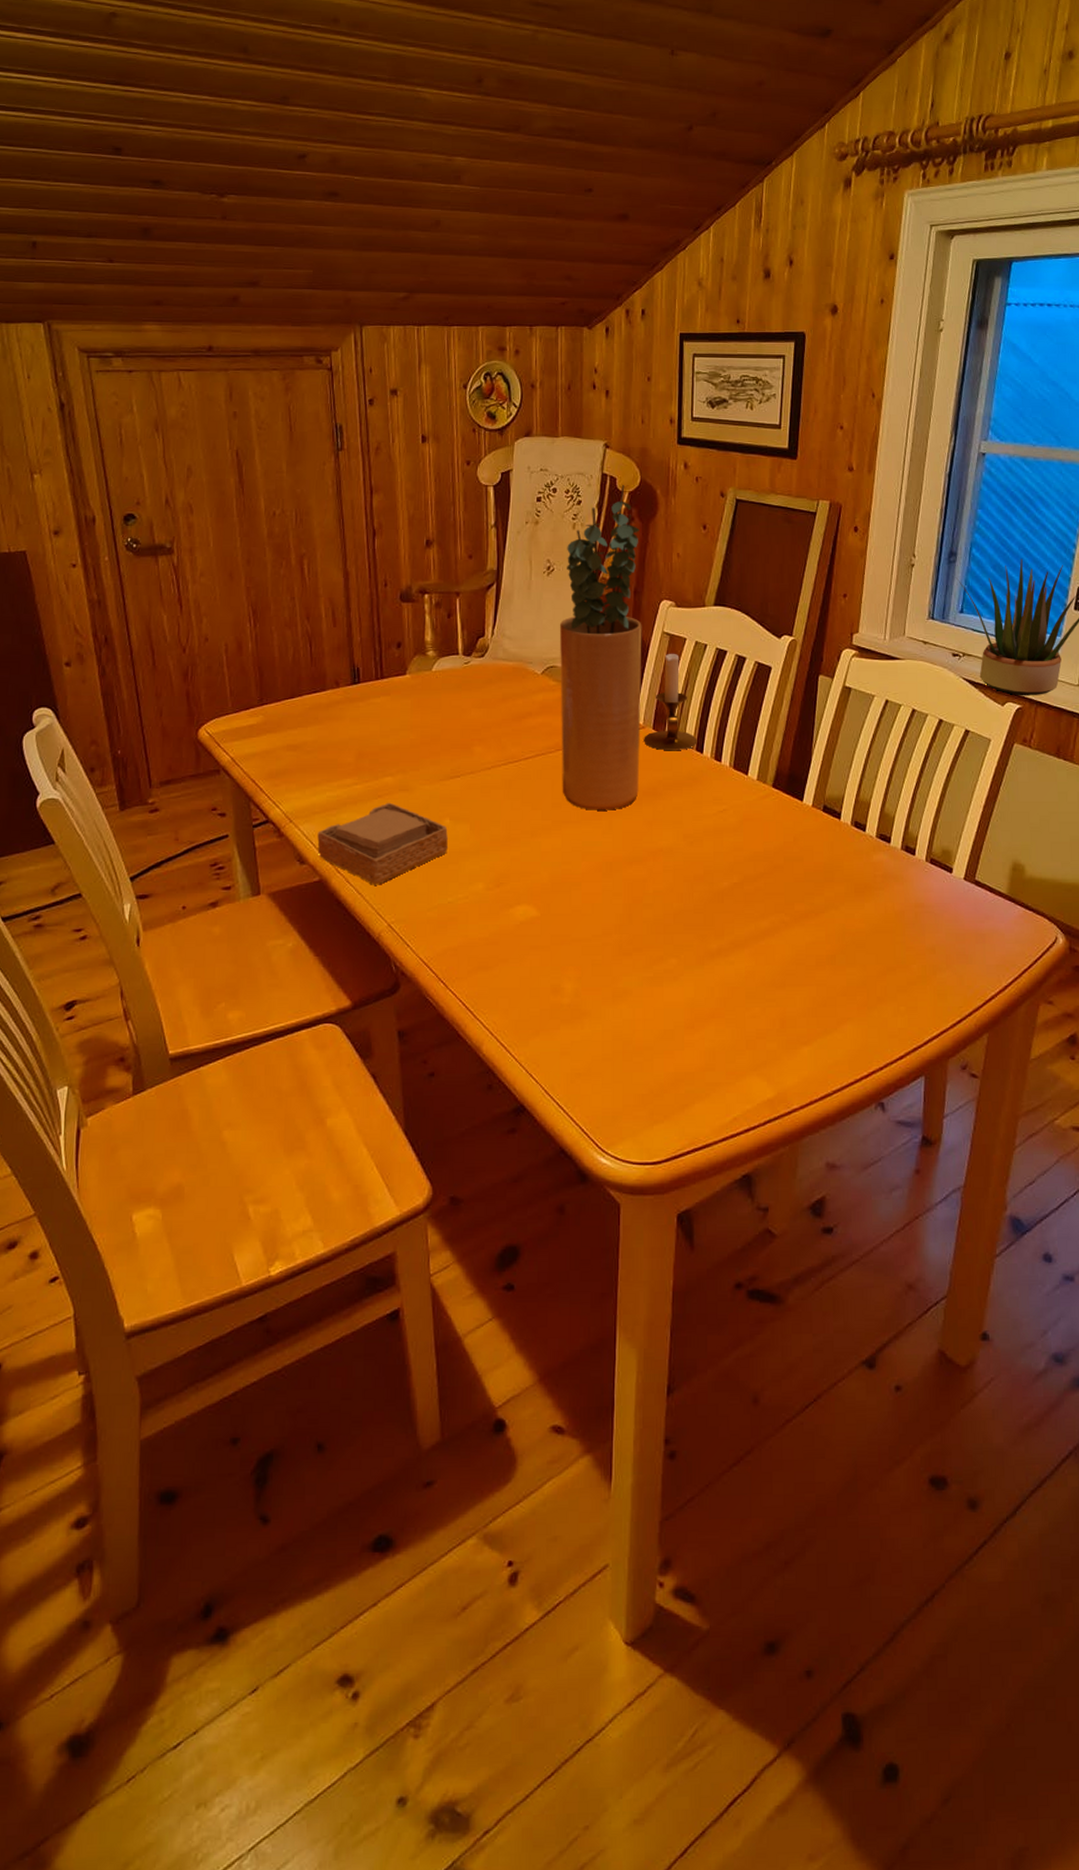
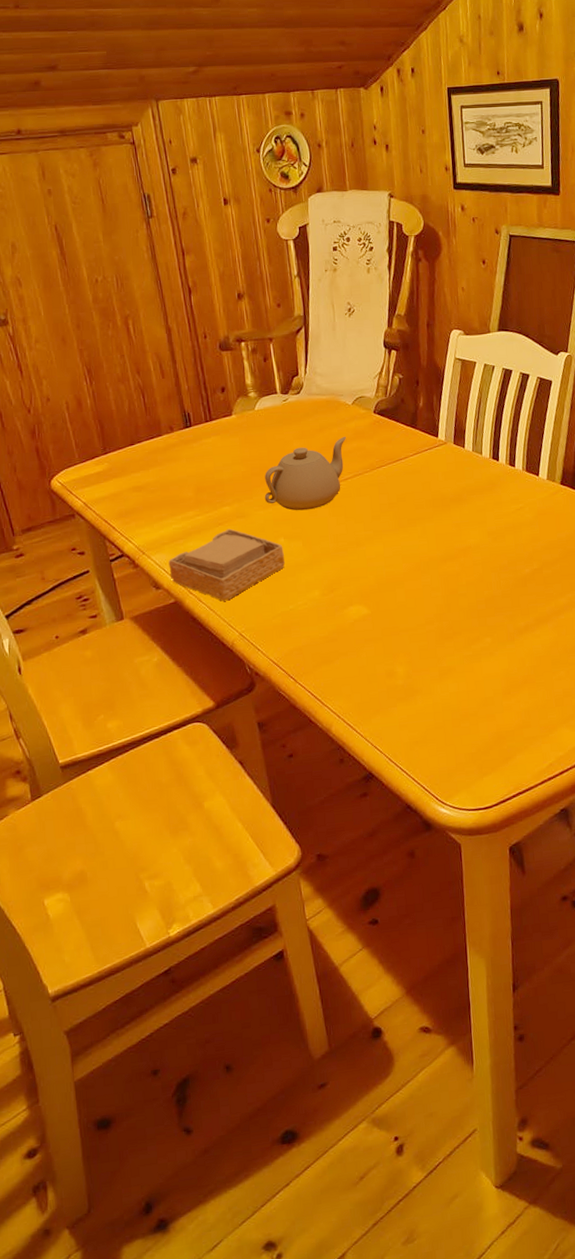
teapot: none [432,710,531,790] -> present [264,437,346,511]
vase: present [559,485,642,810] -> none [363,230,446,519]
candlestick: present [644,653,697,751] -> none [446,376,493,461]

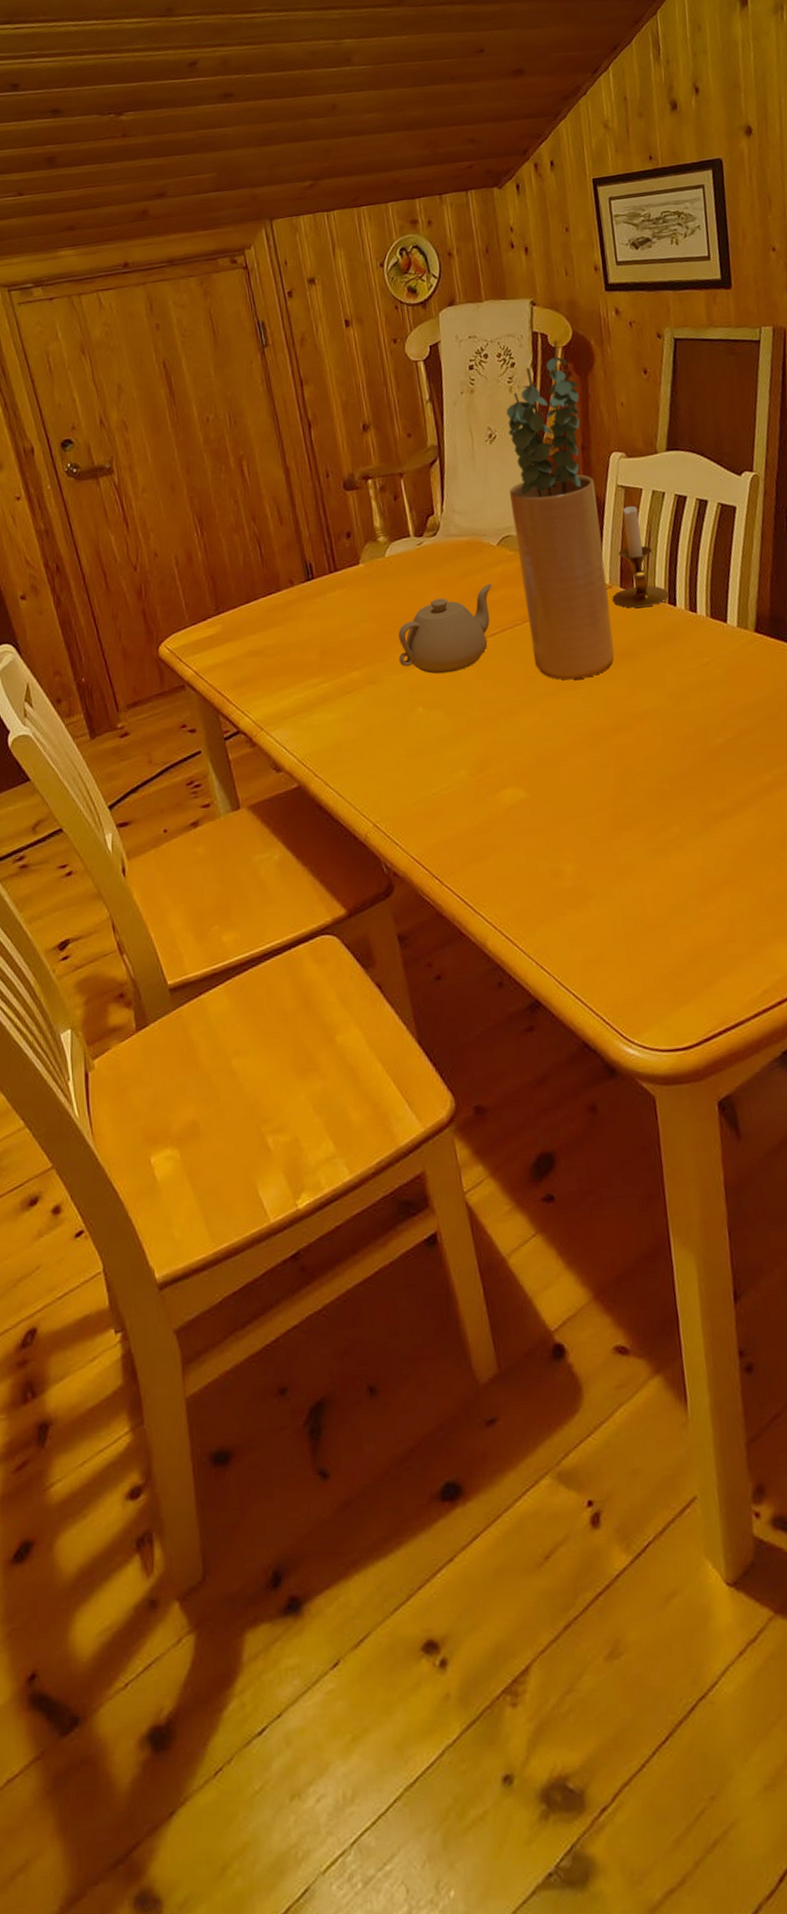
napkin holder: present [168,528,285,601] -> none [290,697,425,785]
vase: none [363,230,446,519] -> present [506,340,615,680]
candlestick: none [446,376,493,461] -> present [612,505,669,608]

